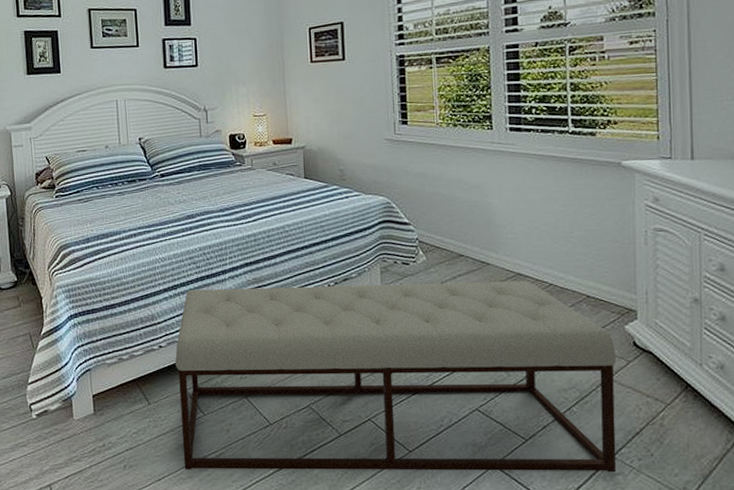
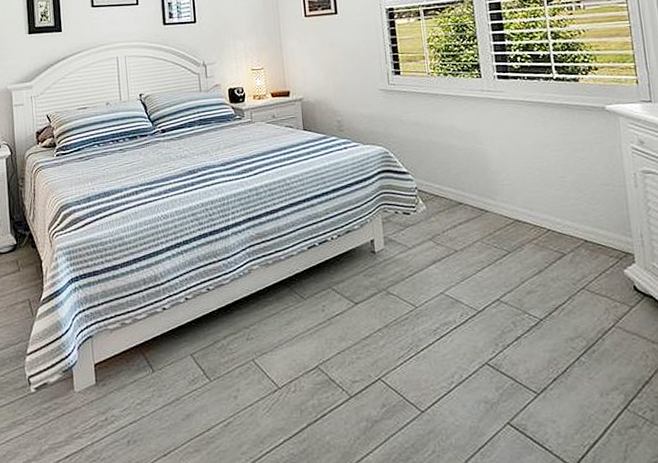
bench: present [174,281,617,473] -> none [179,227,631,443]

